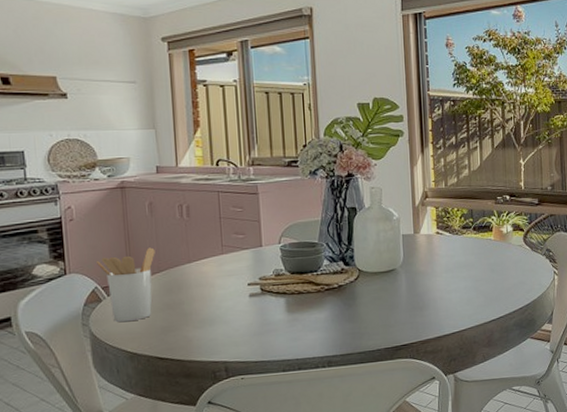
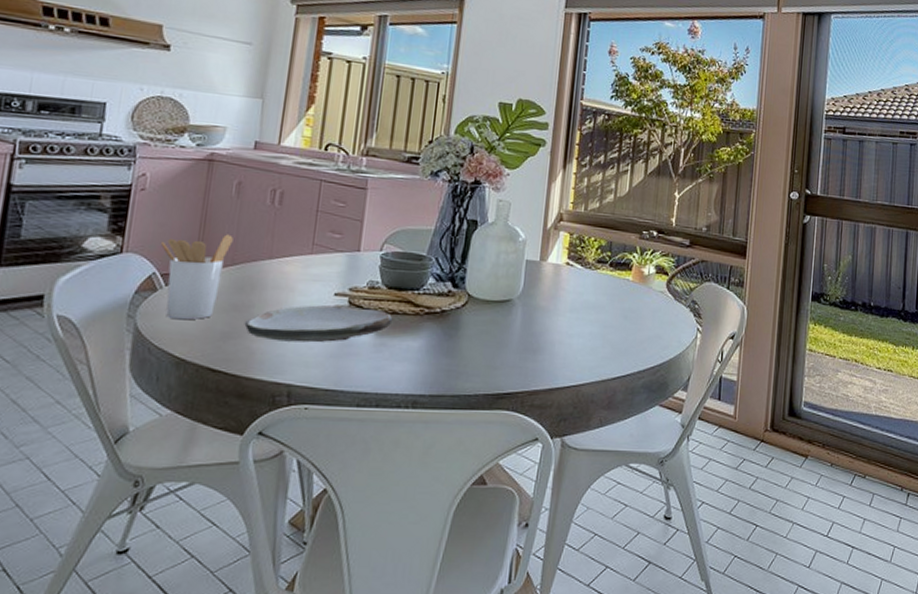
plate: none [178,292,300,329] -> present [244,305,393,343]

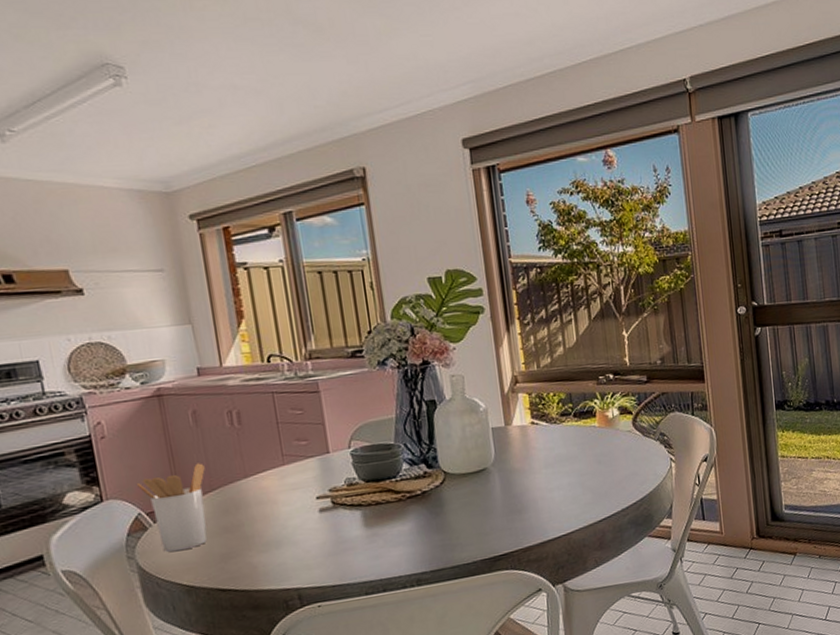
plate: present [244,305,393,343] -> none [239,503,379,553]

